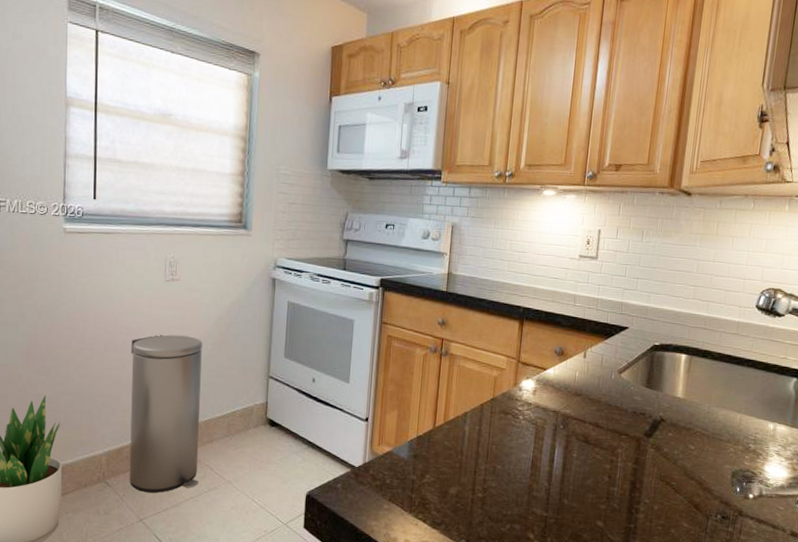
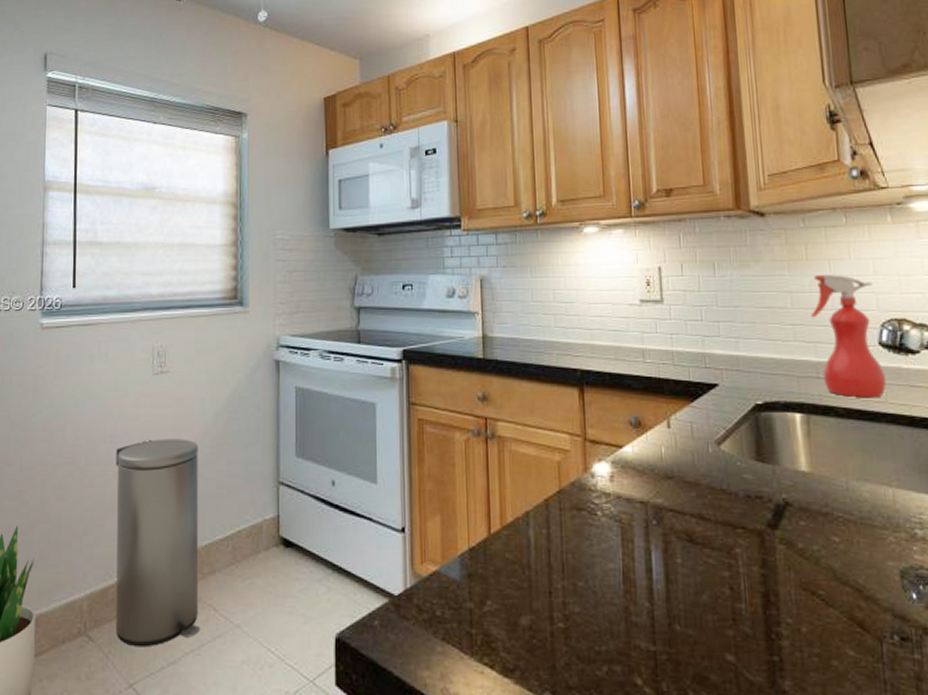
spray bottle: none [708,248,762,347] -> present [810,274,887,397]

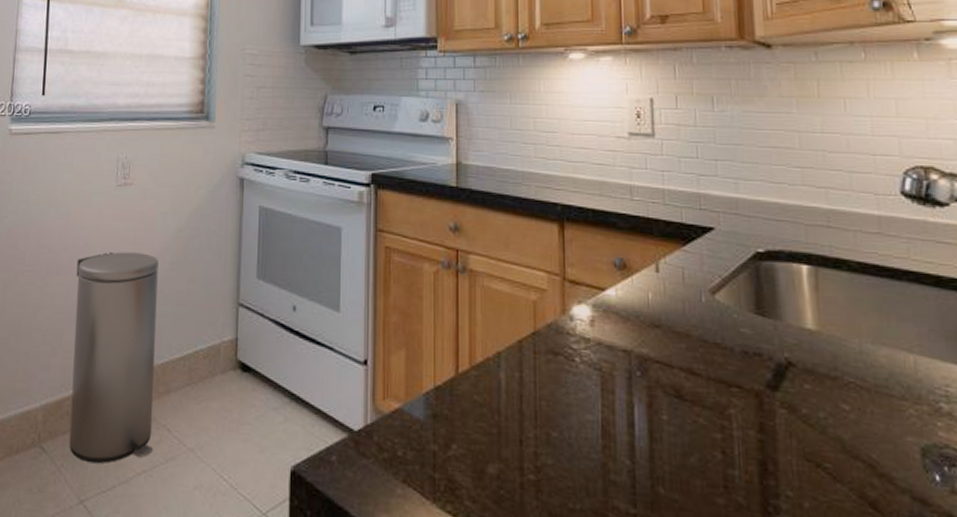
spray bottle: present [810,274,887,397] -> none [821,113,910,252]

